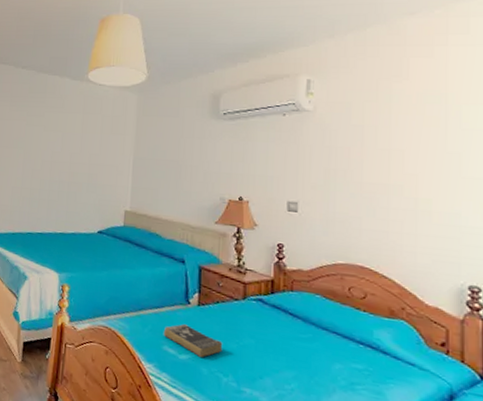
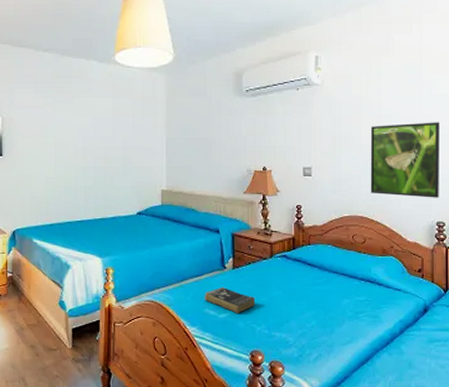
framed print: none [374,160,473,256] -> present [370,122,440,198]

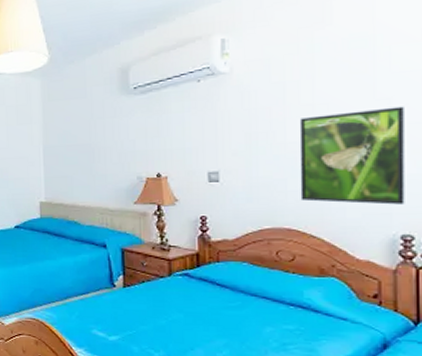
book: present [204,287,256,313] -> none [91,307,152,336]

